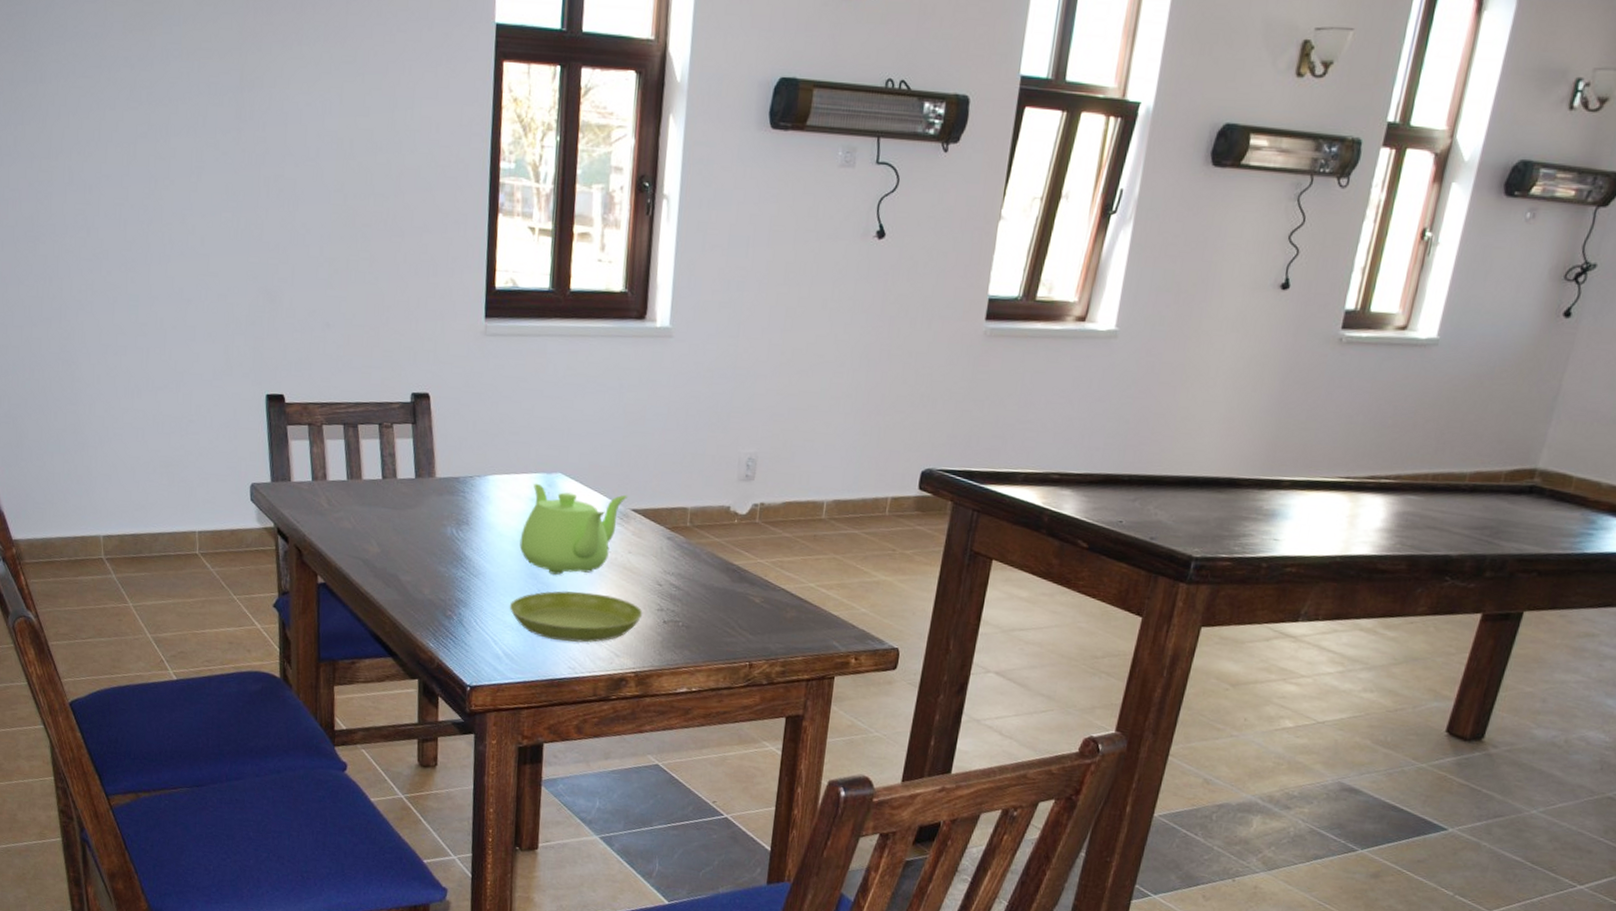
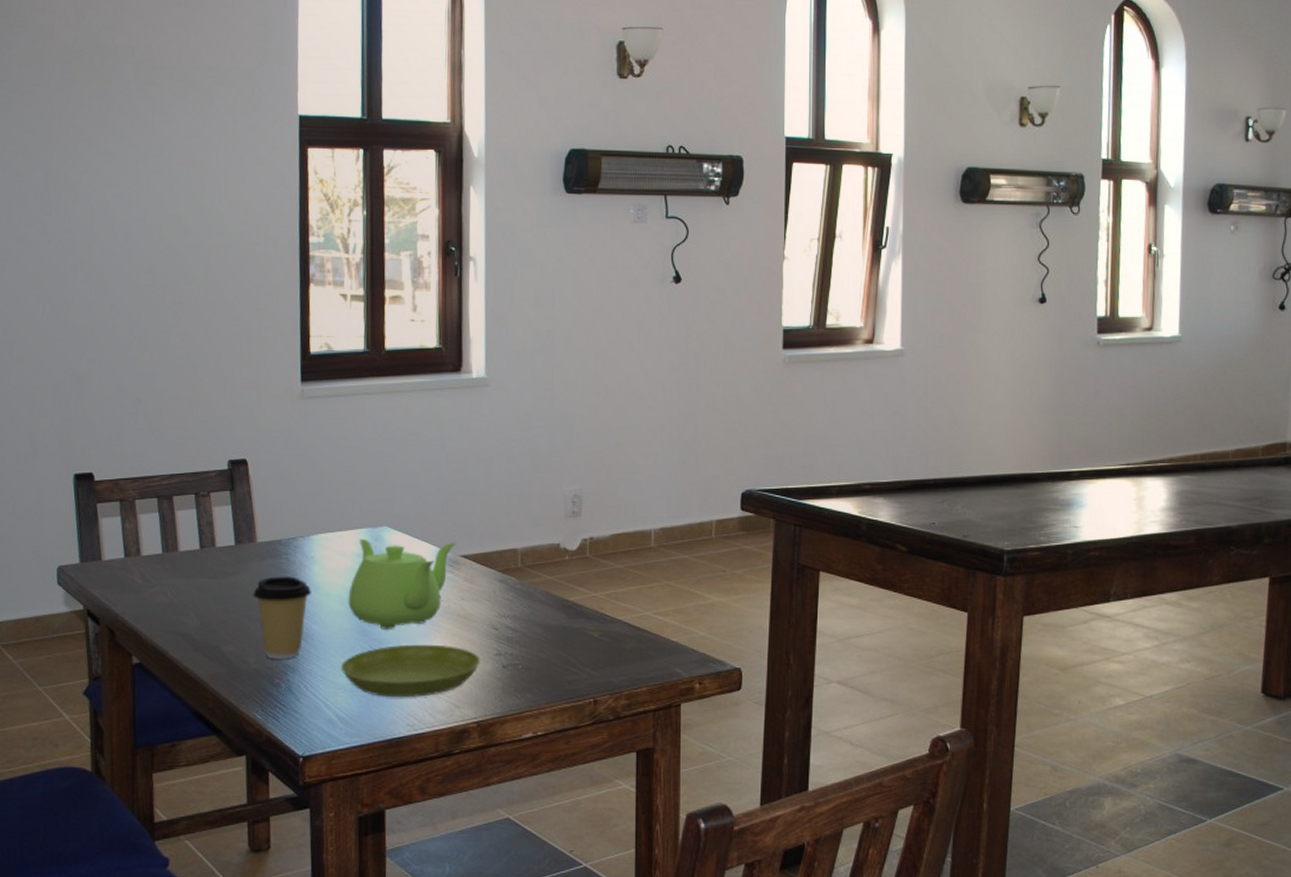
coffee cup: none [430,512,485,593] -> present [253,576,311,659]

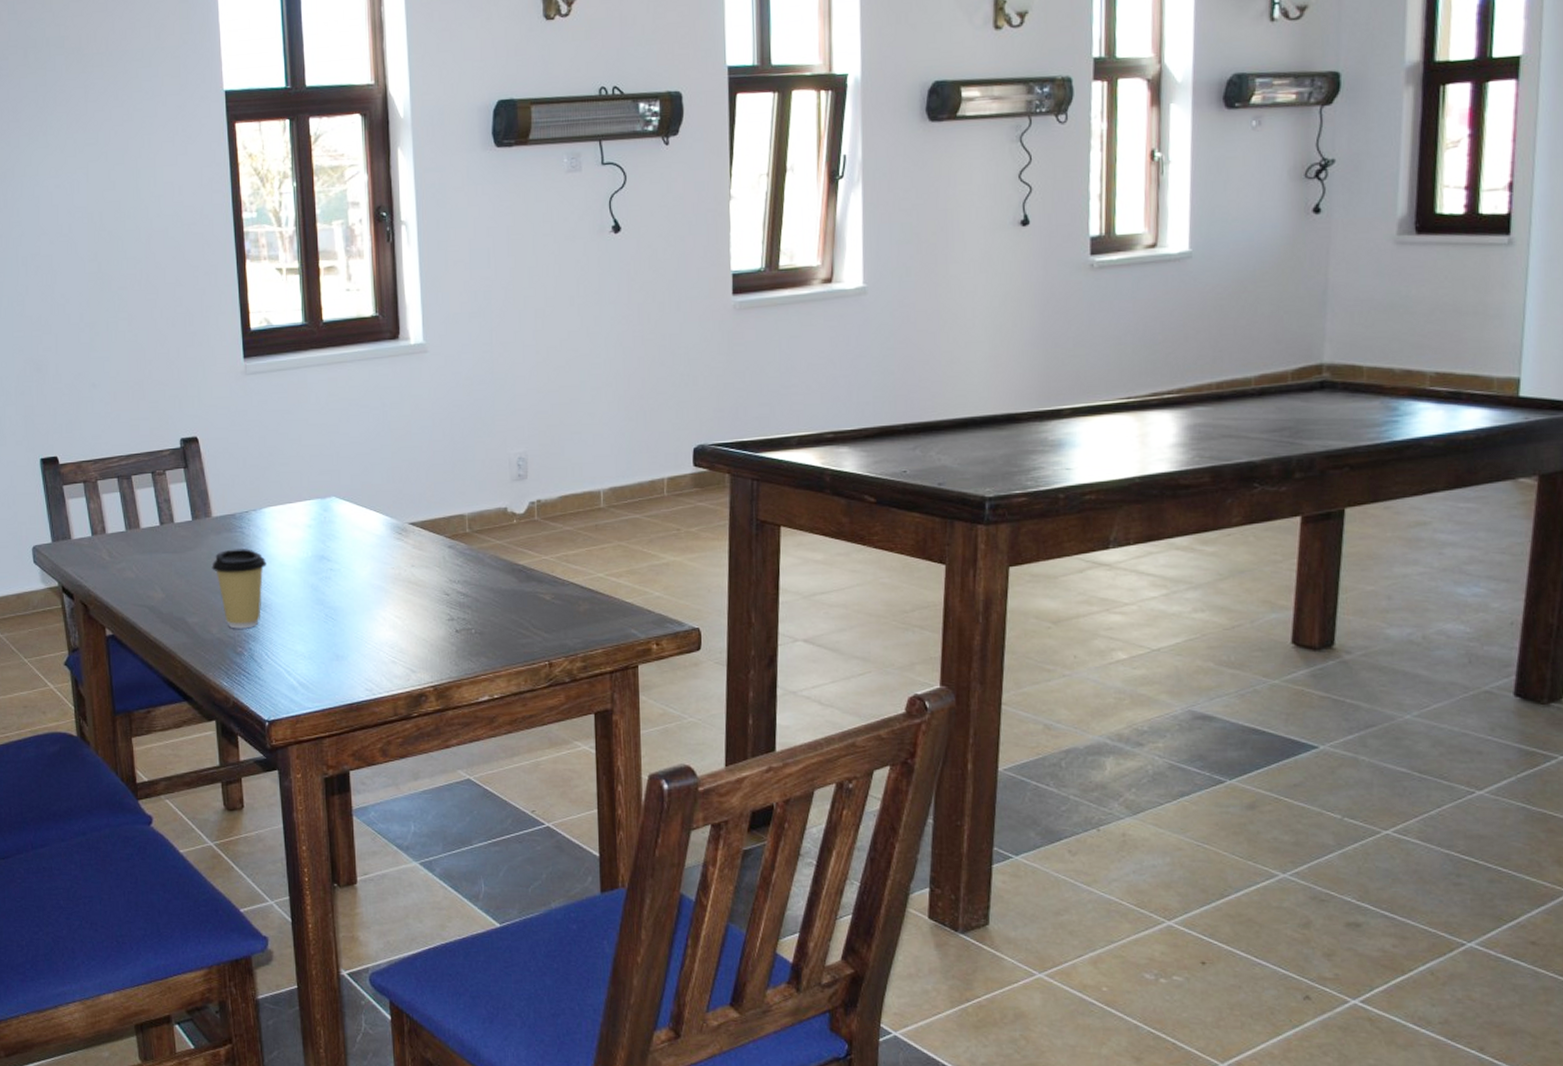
saucer: present [340,644,481,698] -> none [298,611,434,664]
teapot: present [348,538,456,629] -> none [302,509,403,597]

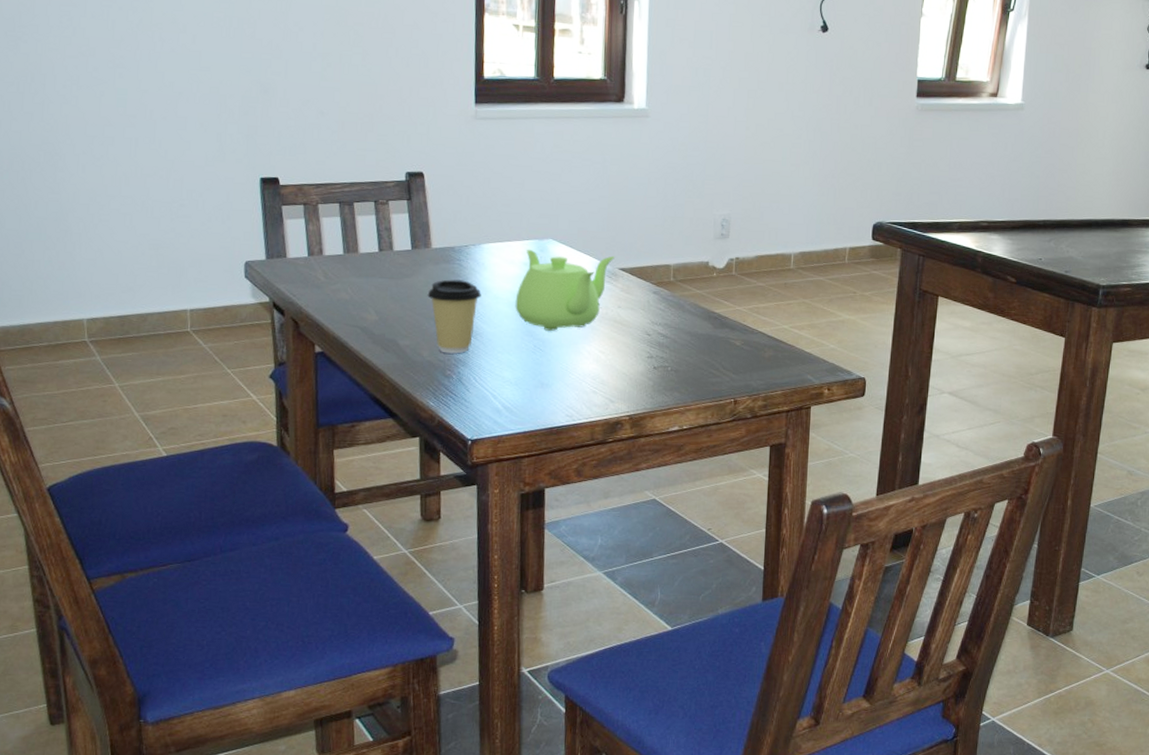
teapot: none [302,509,403,597] -> present [515,249,615,331]

